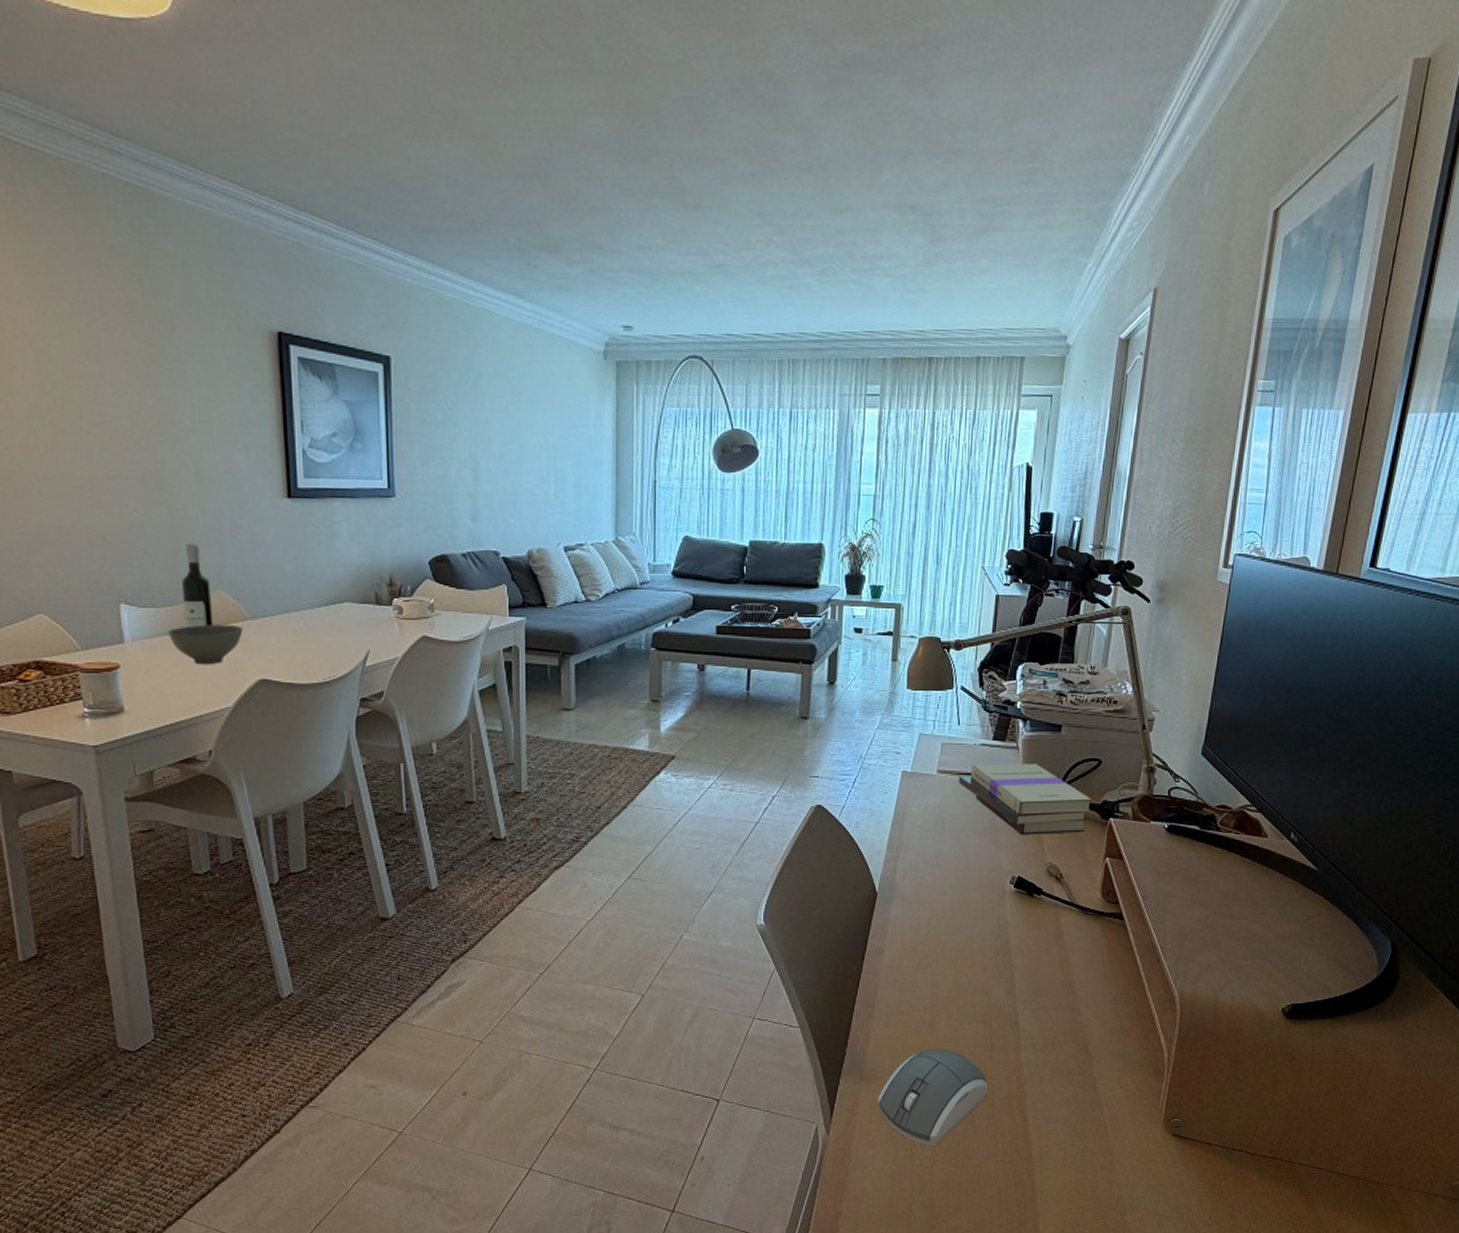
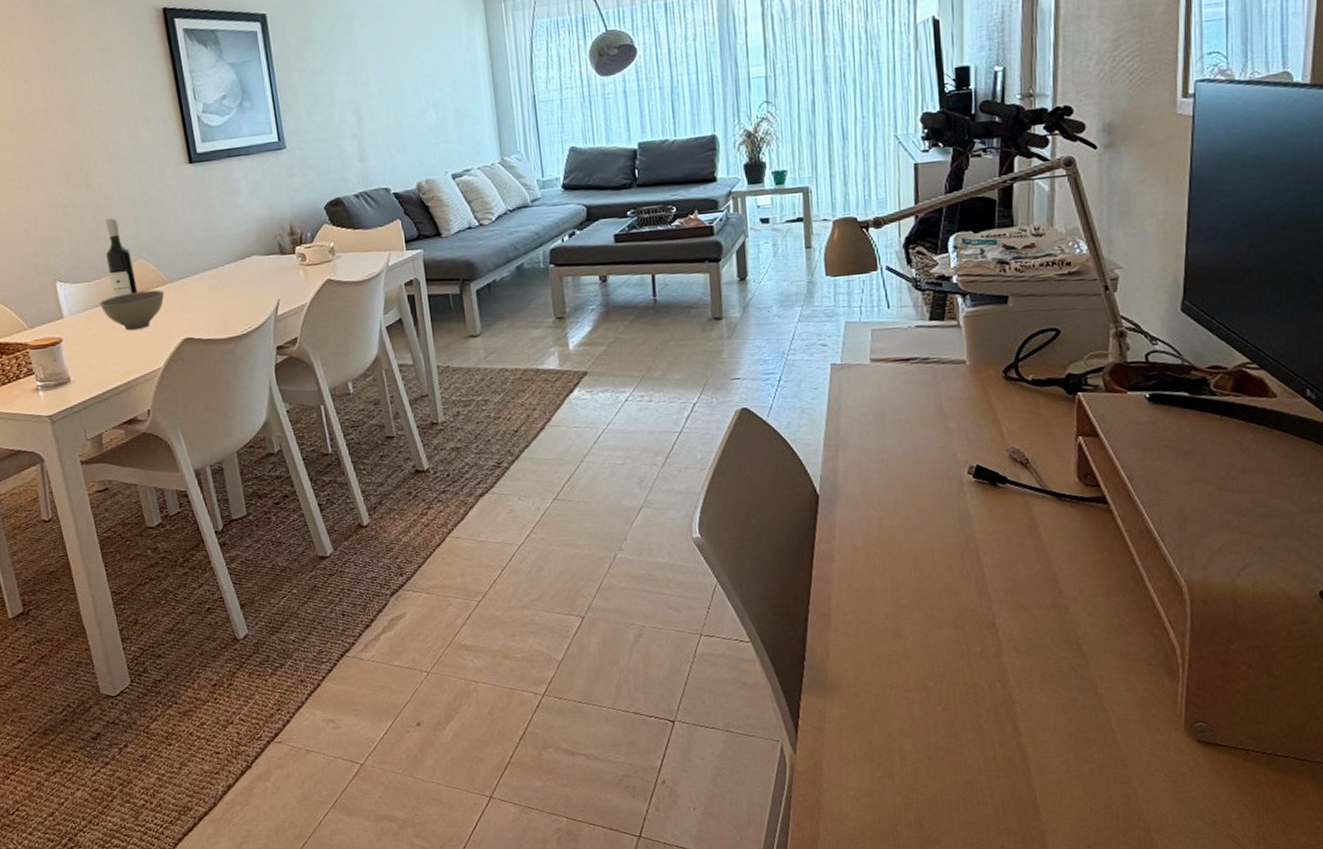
computer mouse: present [878,1049,989,1146] -> none [845,657,971,763]
books: present [959,764,1091,835] -> none [896,341,1053,420]

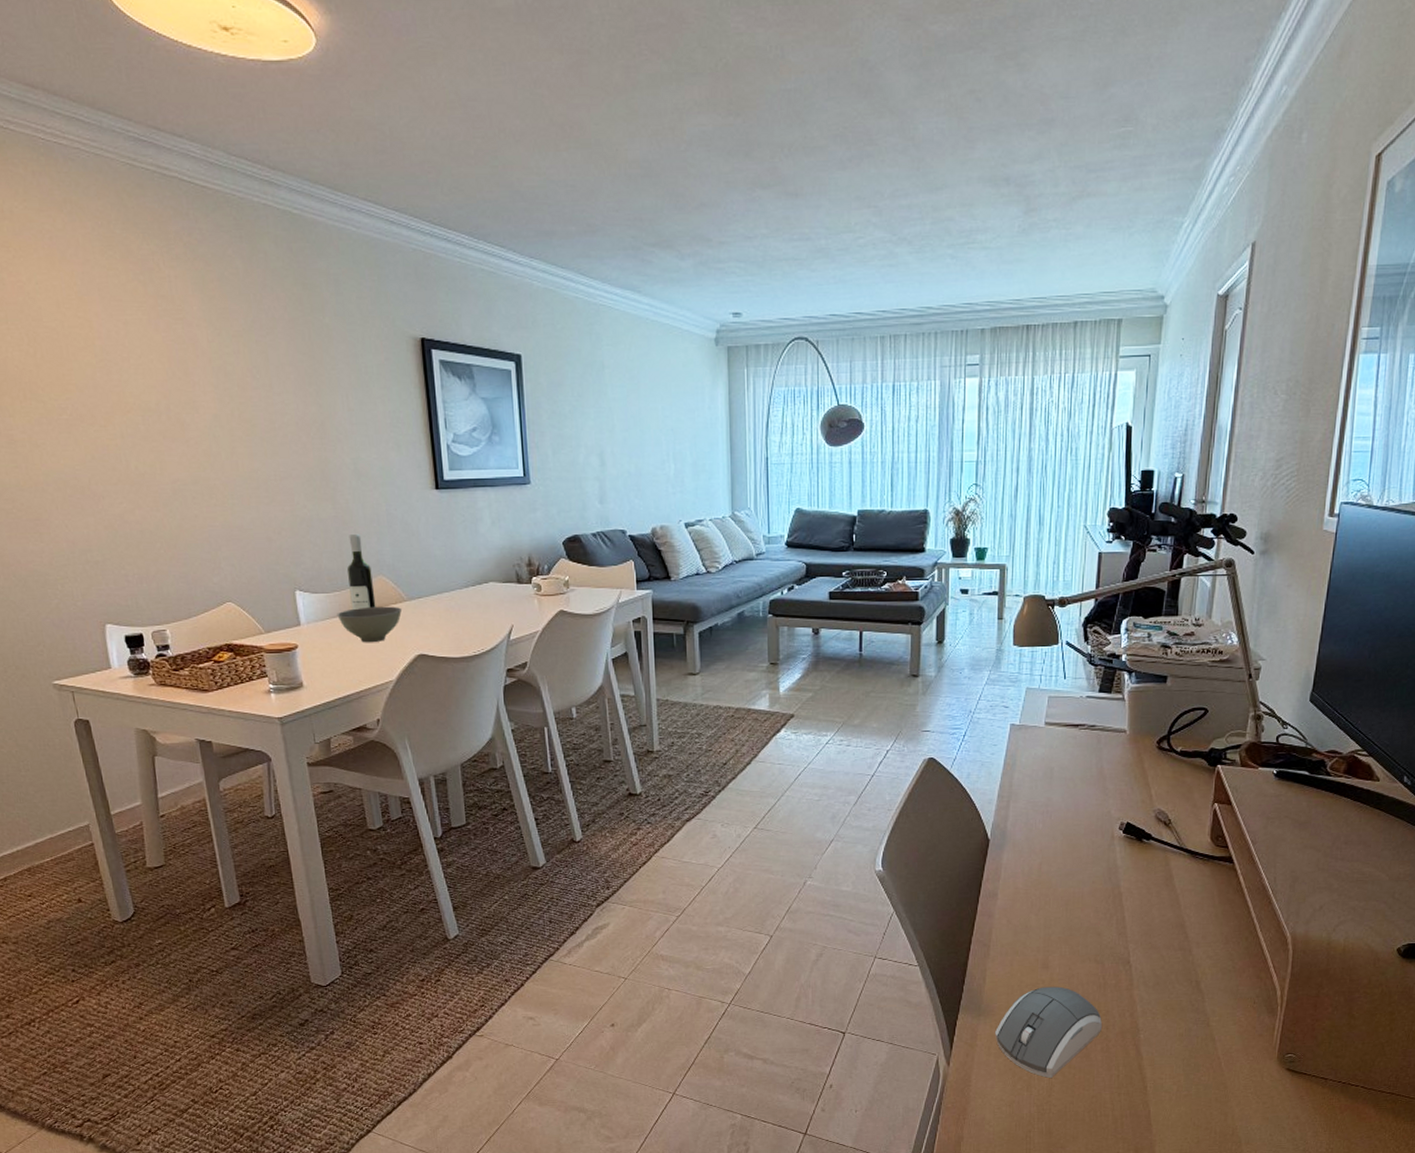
computer mouse: none [845,657,971,763] -> present [995,986,1103,1078]

